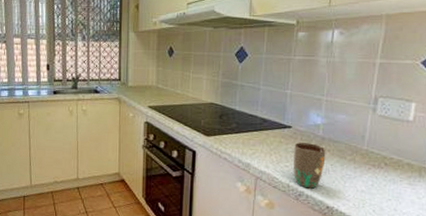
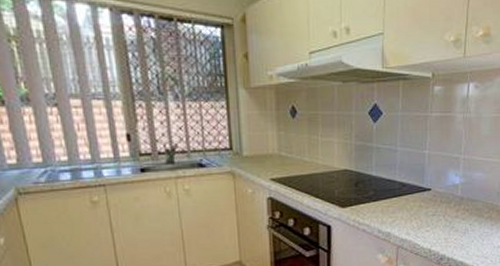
mug: present [292,142,326,189] -> none [433,204,465,251]

